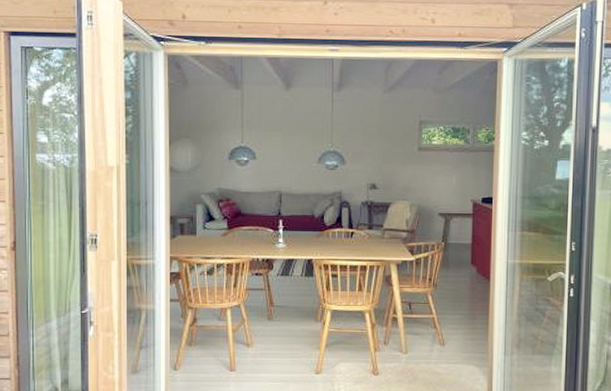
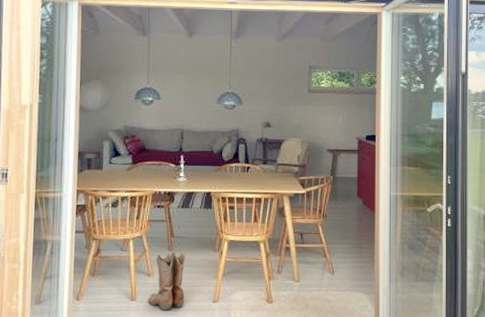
boots: none [247,321,286,382] -> present [148,252,186,311]

